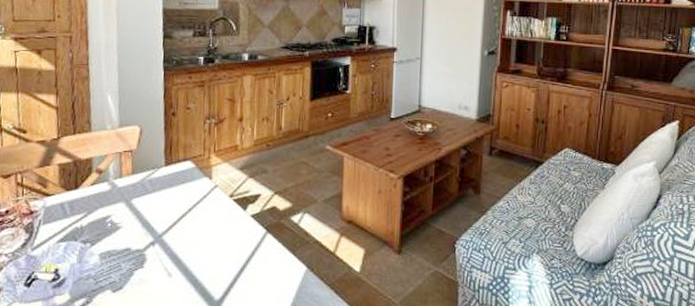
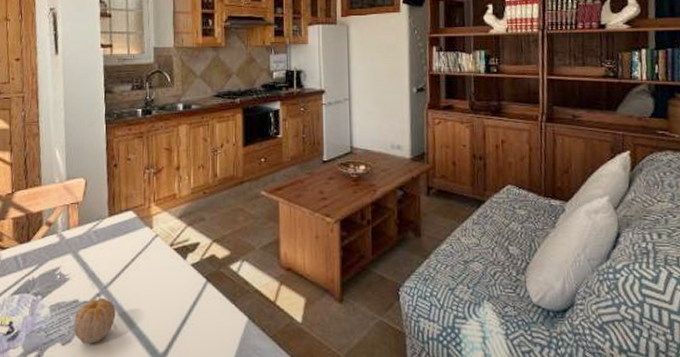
fruit: none [125,246,171,291] -> present [73,298,116,344]

